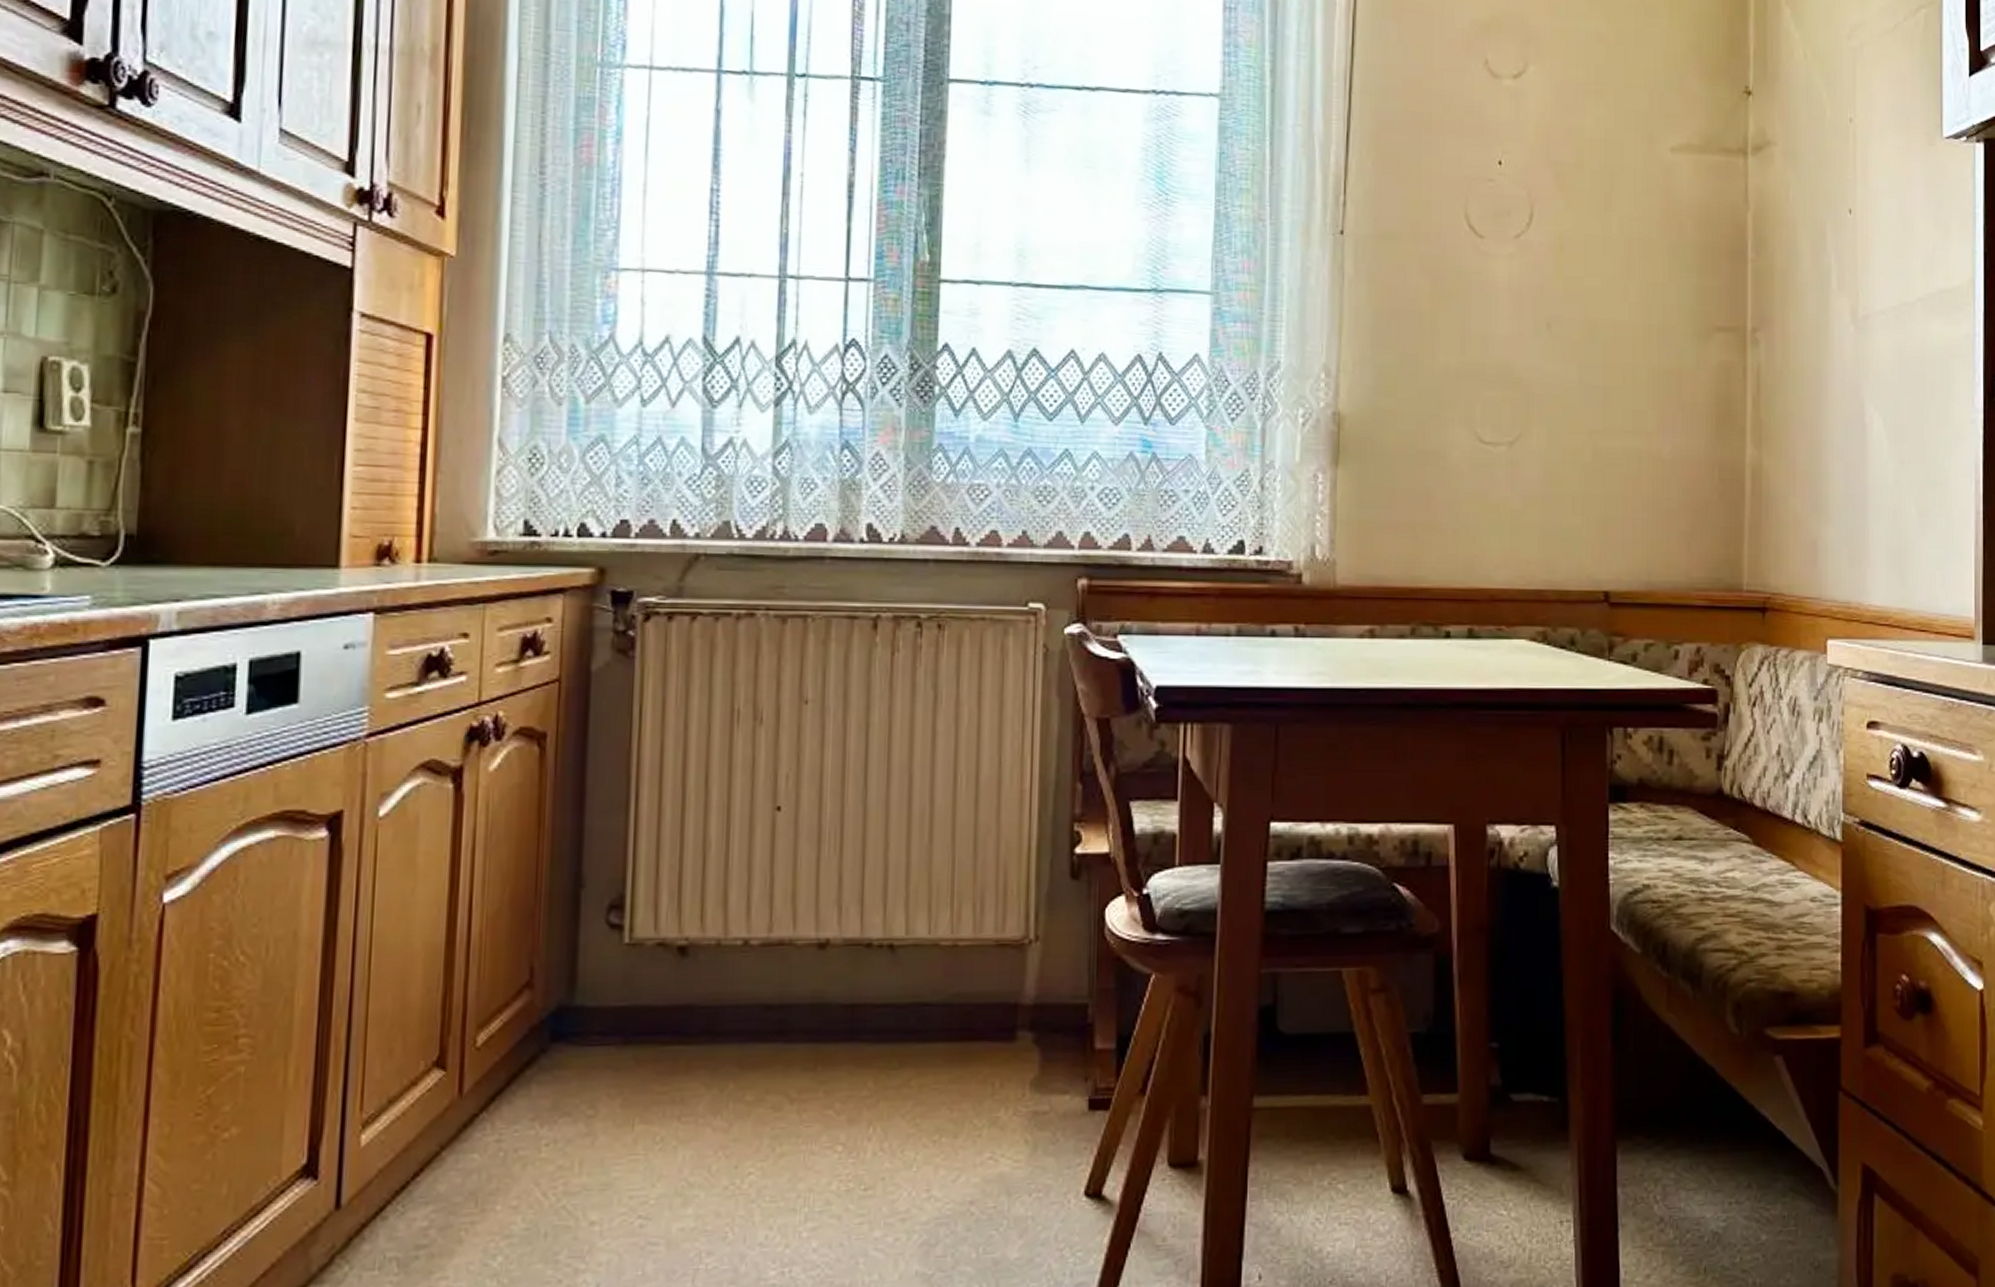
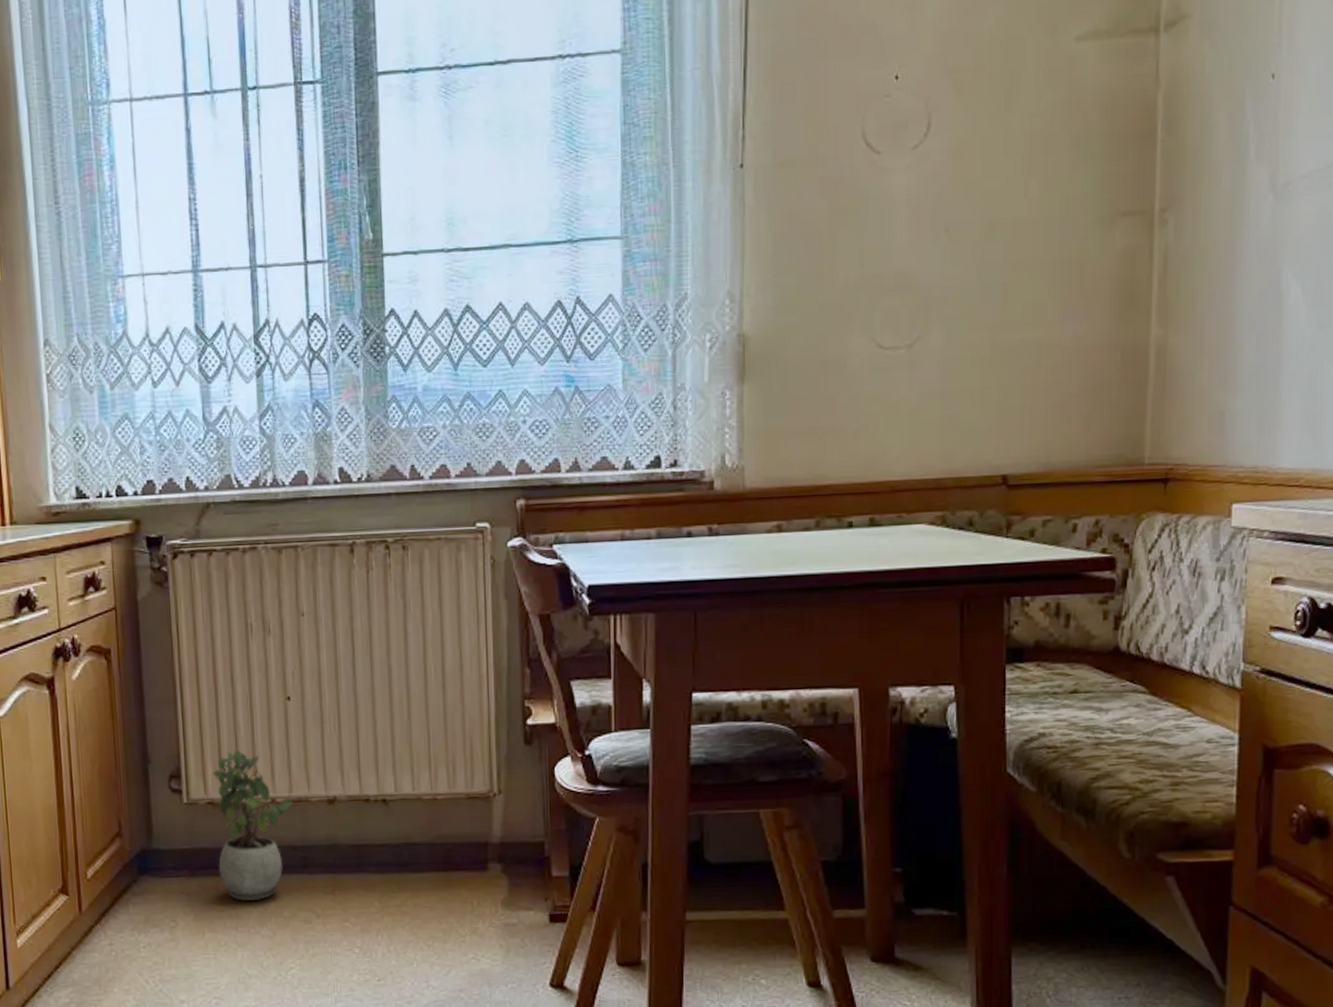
potted plant: none [662,873,773,1081] -> present [212,749,293,902]

